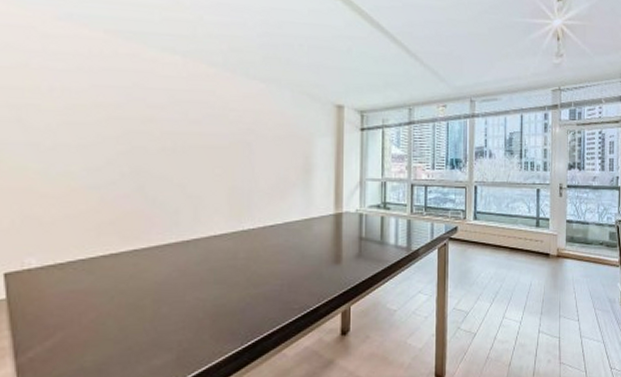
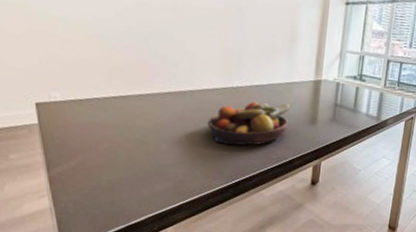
fruit bowl: none [215,241,312,299] -> present [207,101,292,146]

